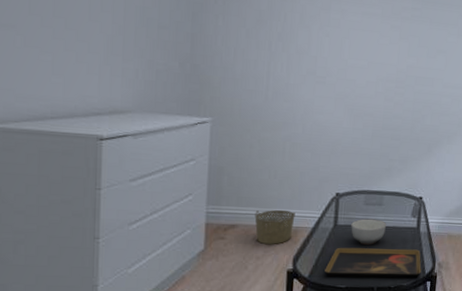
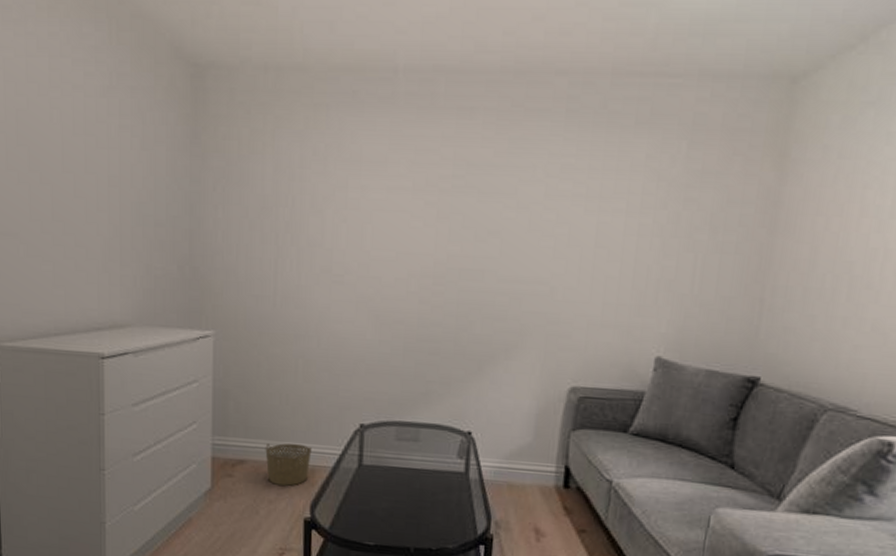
decorative tray: present [325,247,422,278] -> none [348,493,472,540]
bowl: present [351,218,387,245] -> none [379,458,425,493]

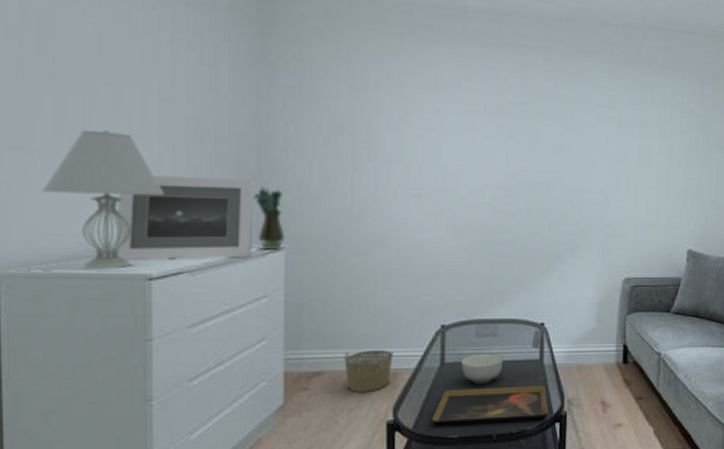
table lamp: none [21,216,113,347] -> present [41,129,163,269]
picture frame: none [76,260,187,341] -> present [115,176,254,260]
vase: none [187,271,214,336] -> present [254,186,285,250]
decorative tray: none [348,493,472,540] -> present [432,385,548,427]
bowl: none [379,458,425,493] -> present [461,353,504,385]

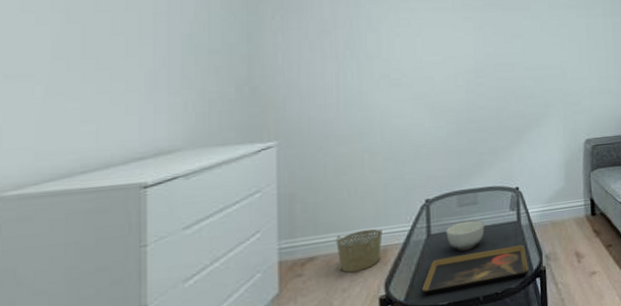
table lamp: present [41,129,163,269] -> none [36,53,159,184]
picture frame: present [115,176,254,260] -> none [110,85,246,172]
vase: present [254,186,285,250] -> none [246,90,277,148]

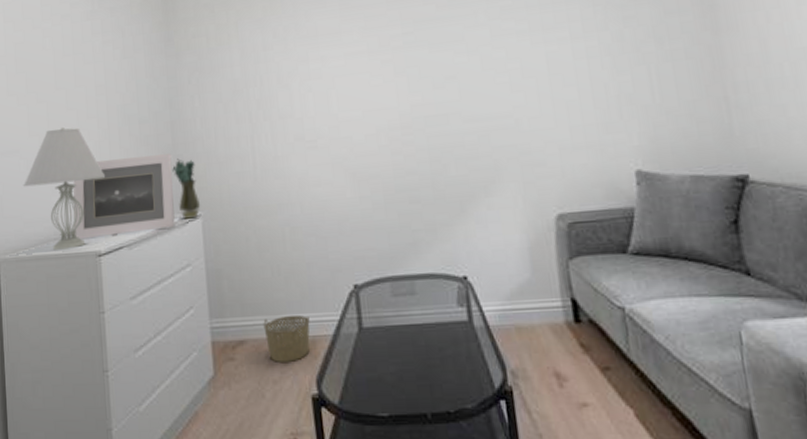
table lamp: none [36,53,159,184] -> present [23,128,105,250]
picture frame: none [110,85,246,172] -> present [73,154,175,240]
vase: none [246,90,277,148] -> present [172,158,201,219]
decorative tray: present [422,244,529,296] -> none [357,353,489,403]
bowl: present [446,220,485,251] -> none [380,314,427,352]

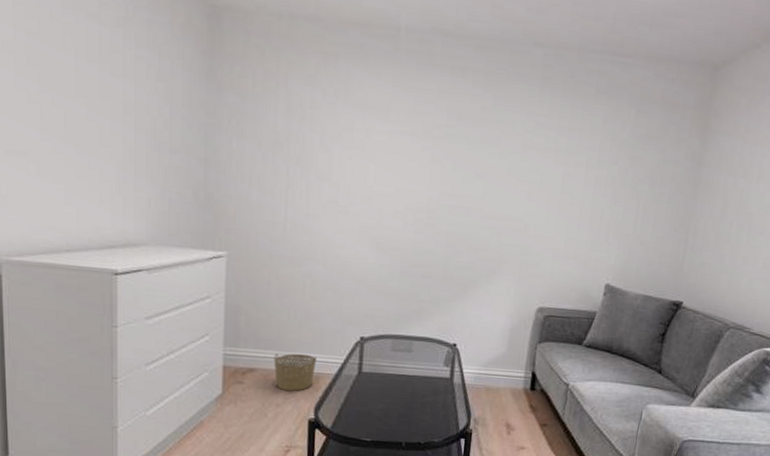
table lamp: present [23,128,105,250] -> none [31,137,127,263]
picture frame: present [73,154,175,240] -> none [88,182,202,261]
vase: present [172,158,201,219] -> none [201,196,227,256]

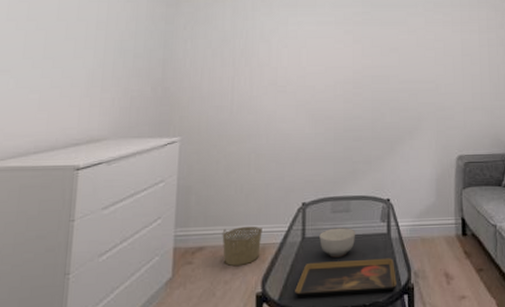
decorative tray: none [348,397,455,434] -> present [295,258,397,299]
bowl: none [377,366,417,396] -> present [319,227,356,258]

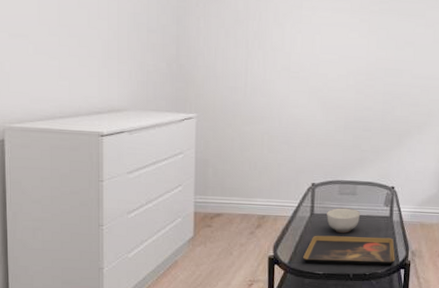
basket: present [222,226,263,267] -> none [238,199,275,233]

